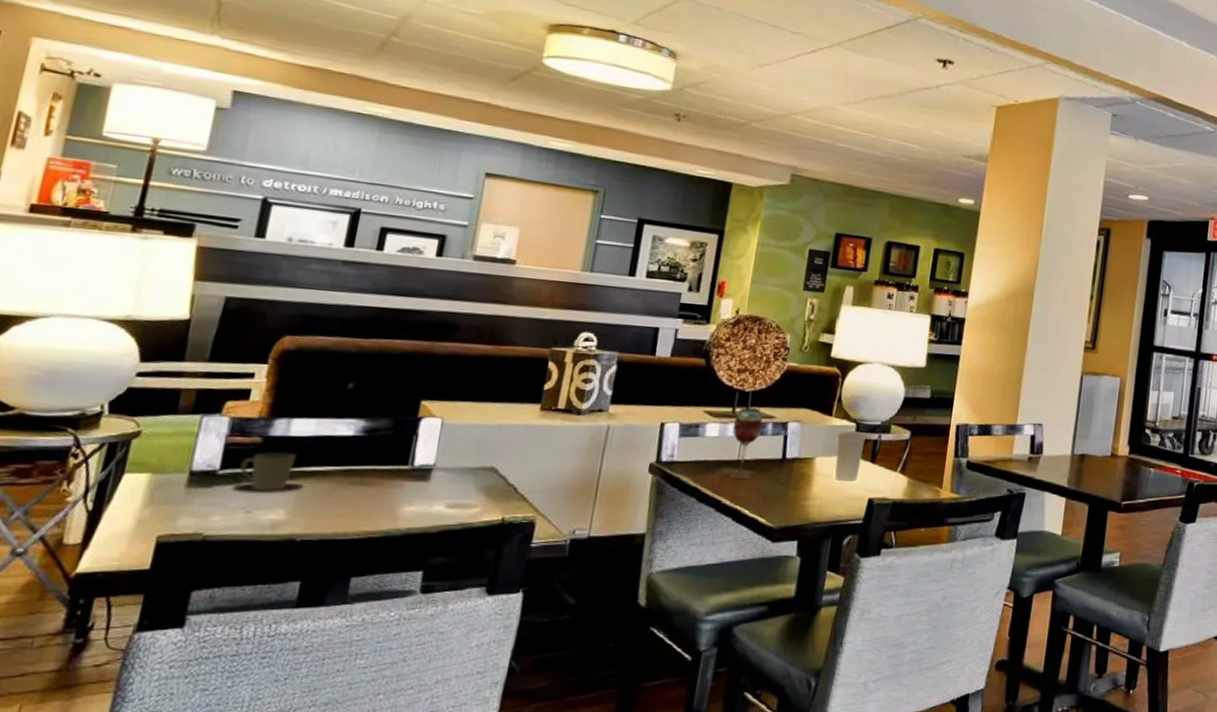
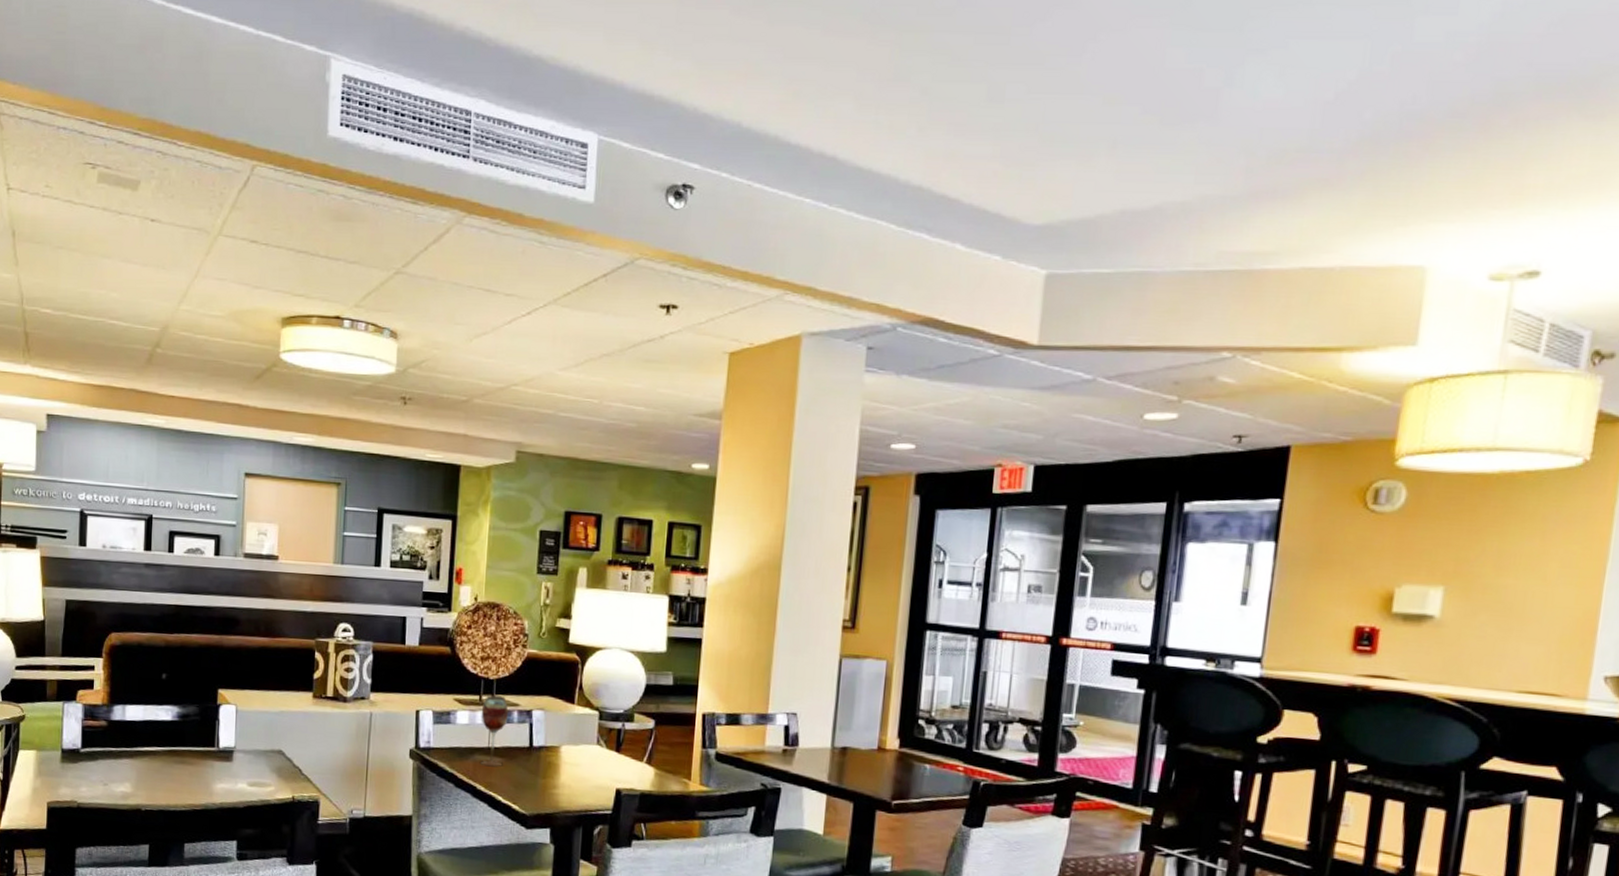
cup: present [231,452,304,494] -> none [91,734,142,770]
cup: present [834,431,866,483] -> none [581,719,610,772]

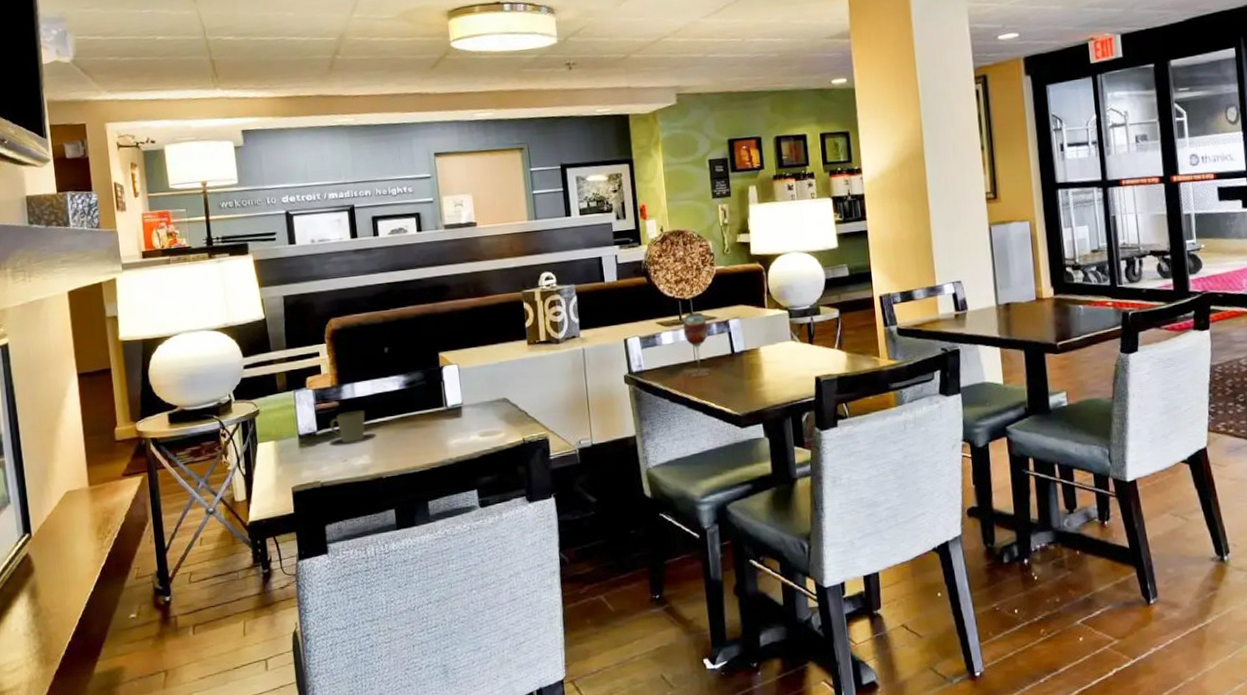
cup: none [91,734,142,770] -> present [329,410,377,447]

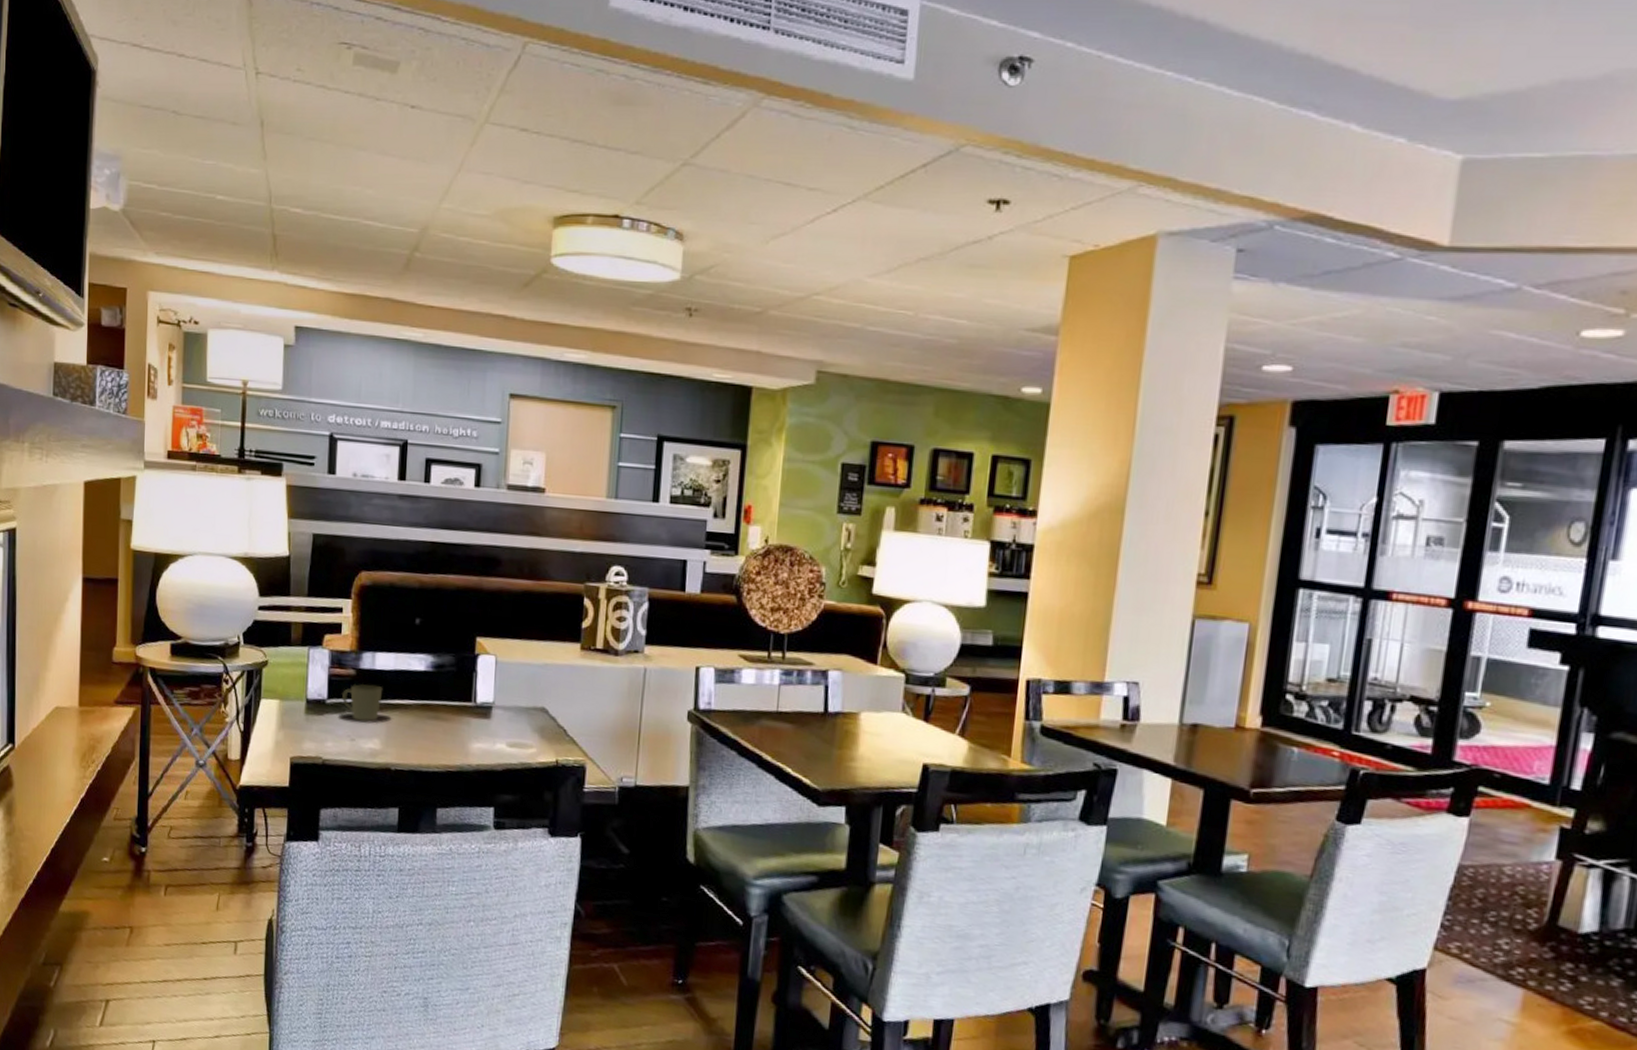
wineglass: present [683,312,710,379] -> none [768,652,801,735]

